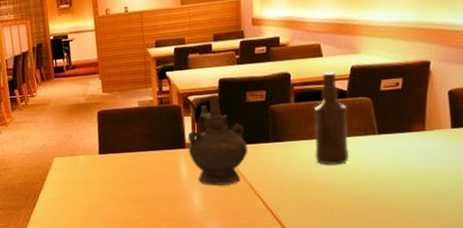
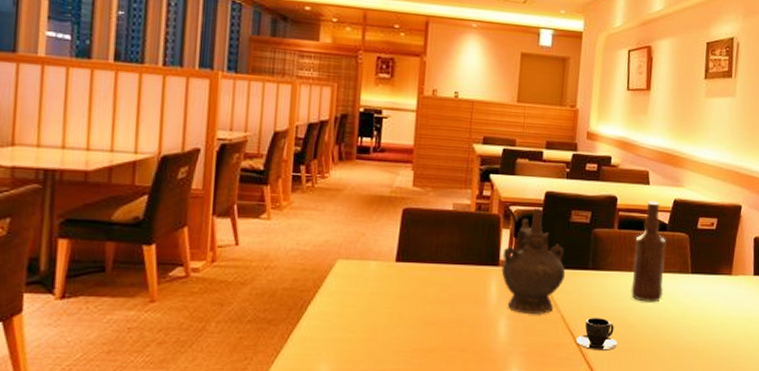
teacup: none [265,183,308,212] -> present [575,318,618,350]

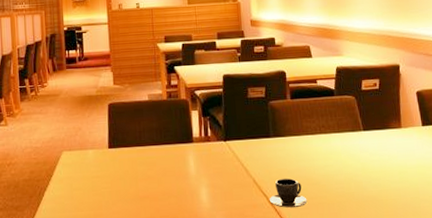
ceremonial vessel: present [501,208,566,315] -> none [194,90,252,181]
bottle: present [631,200,666,302] -> none [307,70,341,161]

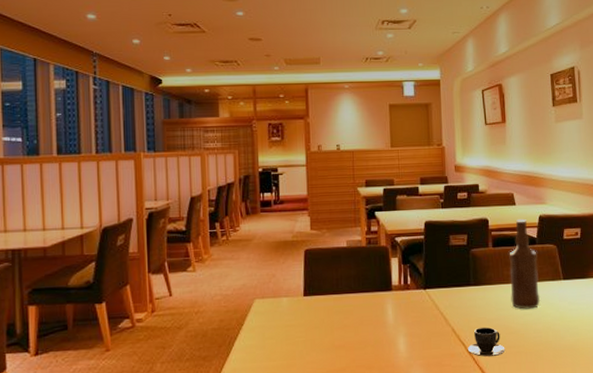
bottle: none [307,70,341,161] -> present [509,218,541,309]

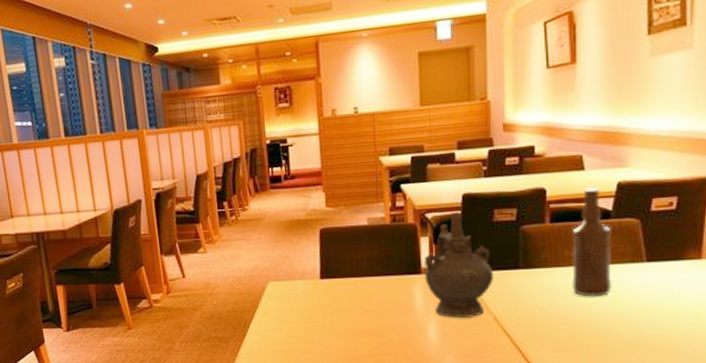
ceremonial vessel: none [394,237,451,330] -> present [423,212,494,318]
teacup: present [467,327,505,357] -> none [512,317,562,350]

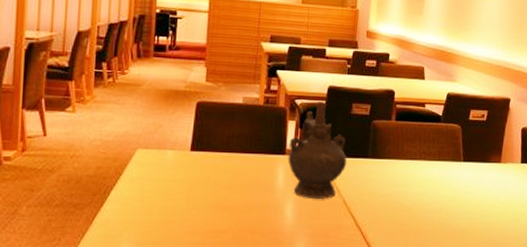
bottle: present [572,186,613,297] -> none [407,94,440,188]

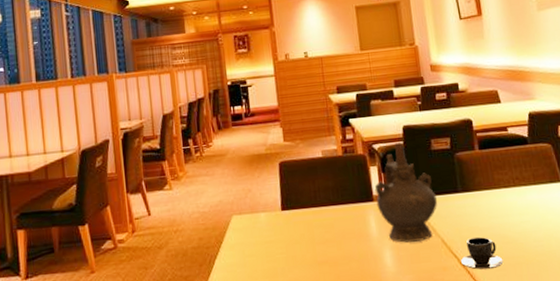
teacup: none [356,202,396,232] -> present [460,237,504,270]

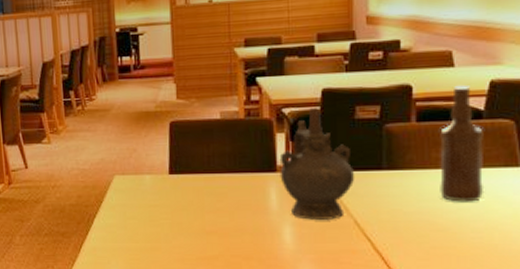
teacup: present [460,237,504,270] -> none [374,222,428,257]
bottle: none [498,117,539,216] -> present [440,84,485,202]

